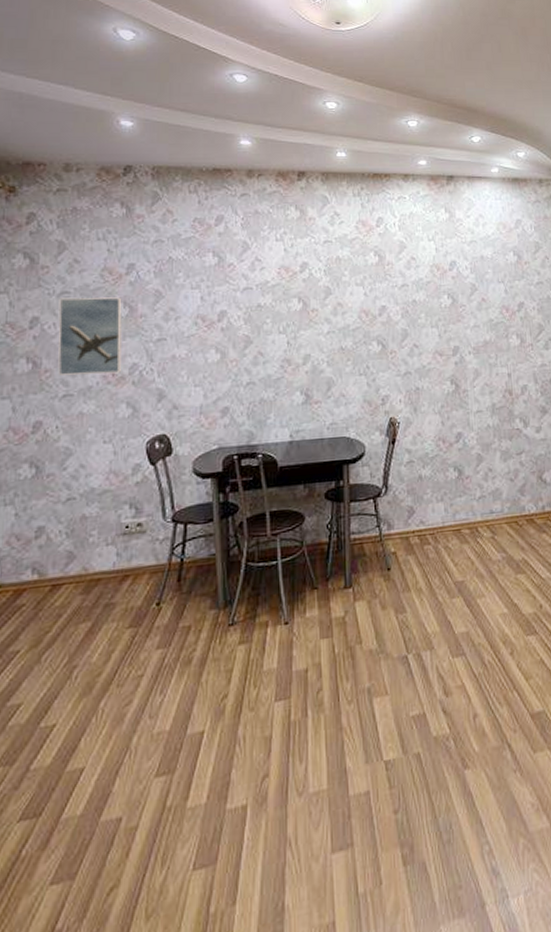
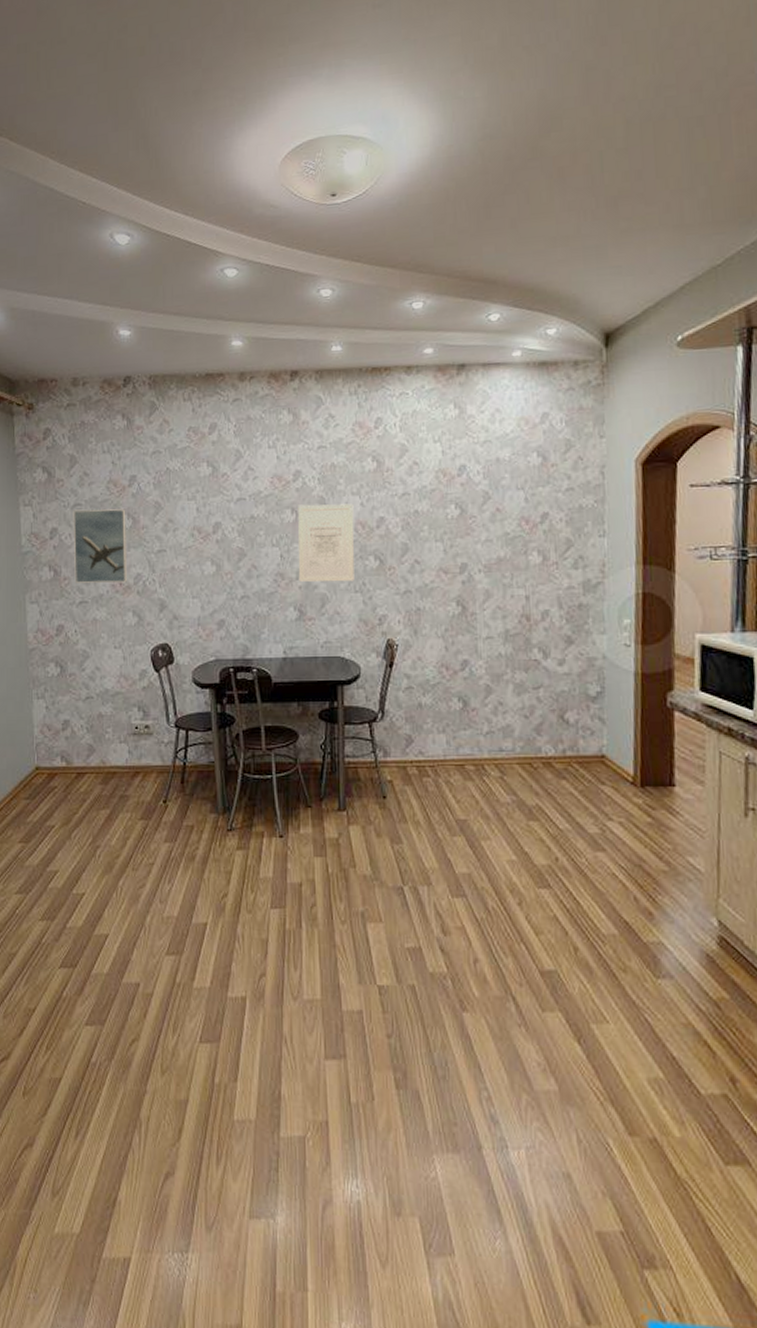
wall art: none [304,293,359,367] -> present [298,503,355,582]

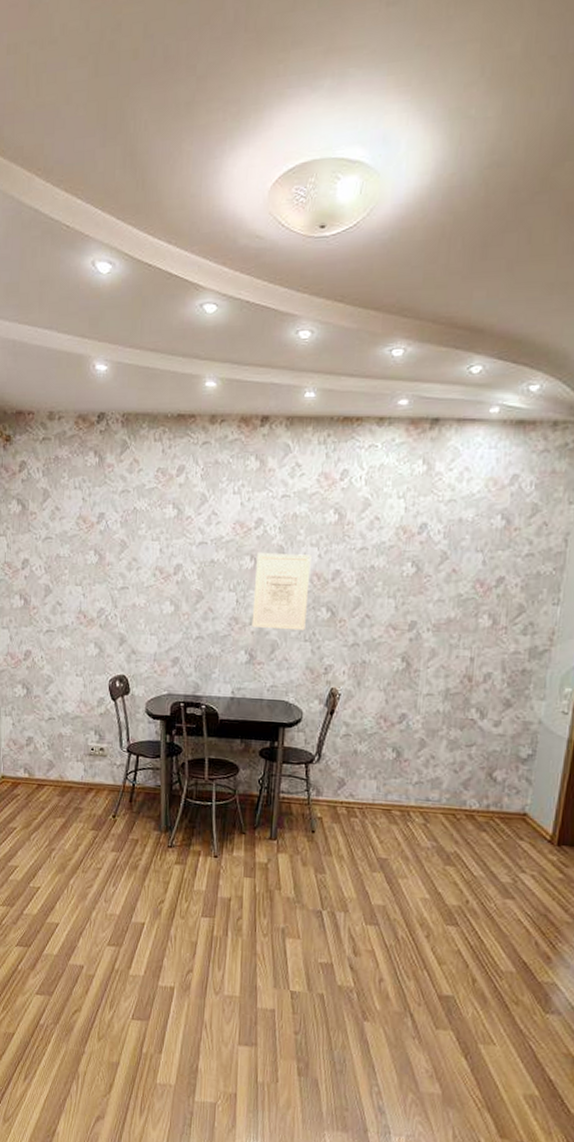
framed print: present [73,509,127,584] -> none [43,543,93,616]

